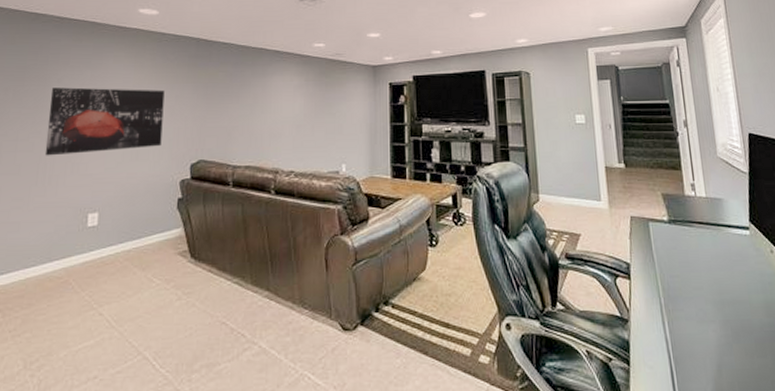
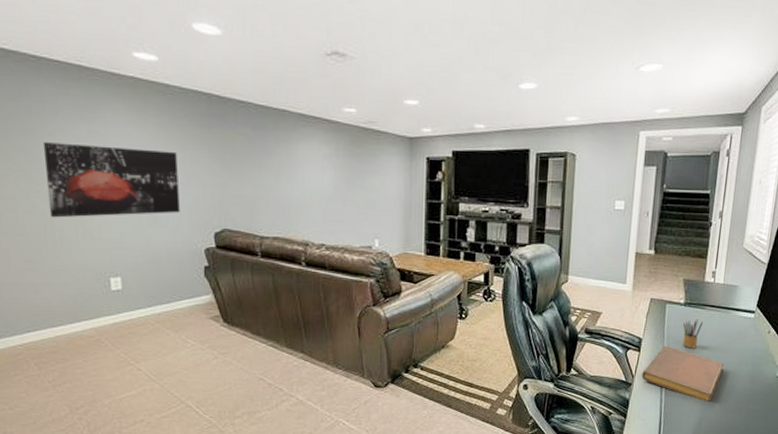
notebook: none [638,272,731,343] -> present [642,346,724,403]
pencil box: none [672,238,694,274] -> present [682,318,703,349]

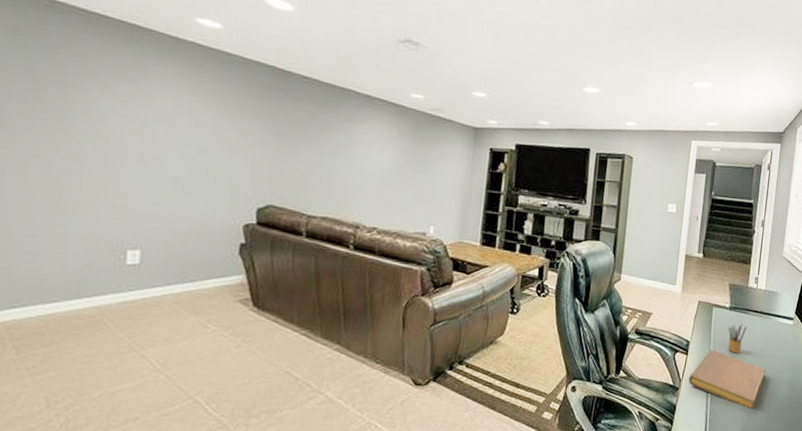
wall art: present [42,142,180,218] -> none [68,98,228,185]

